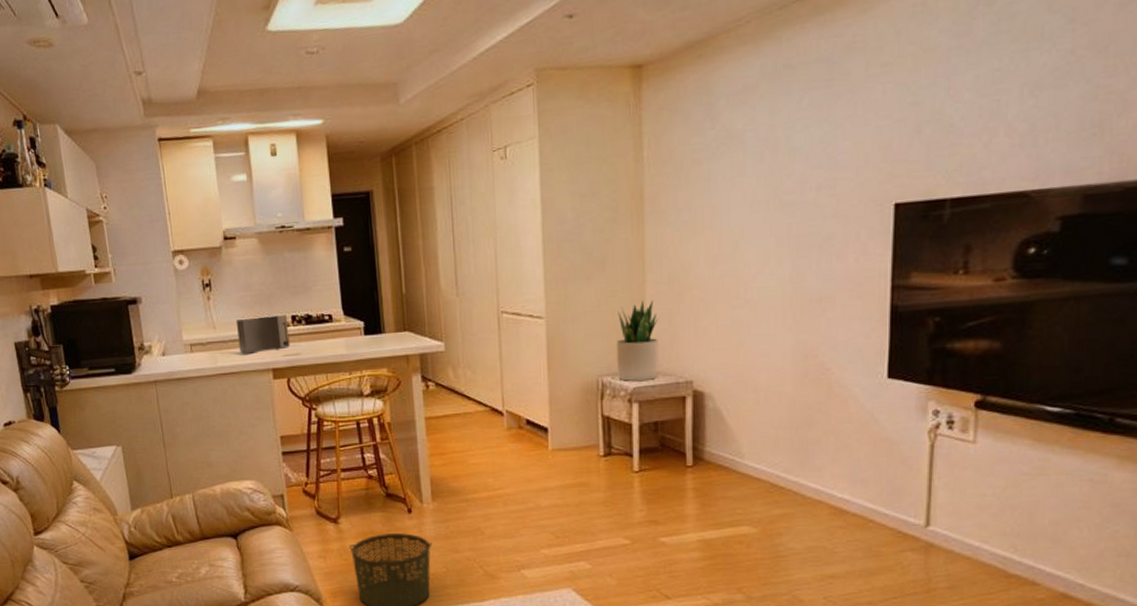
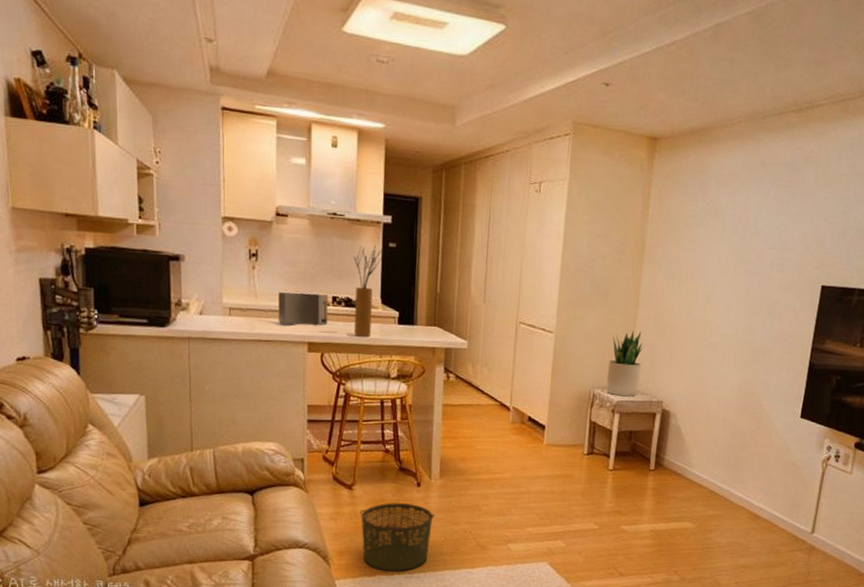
vase: none [309,252,339,355] -> present [353,245,383,337]

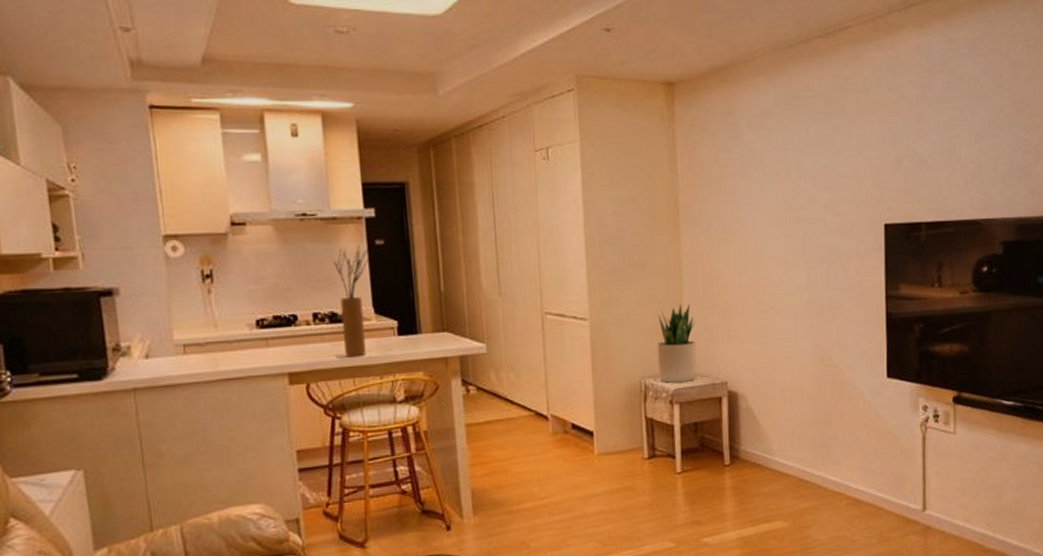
toaster: present [277,292,330,326] -> none [243,312,311,356]

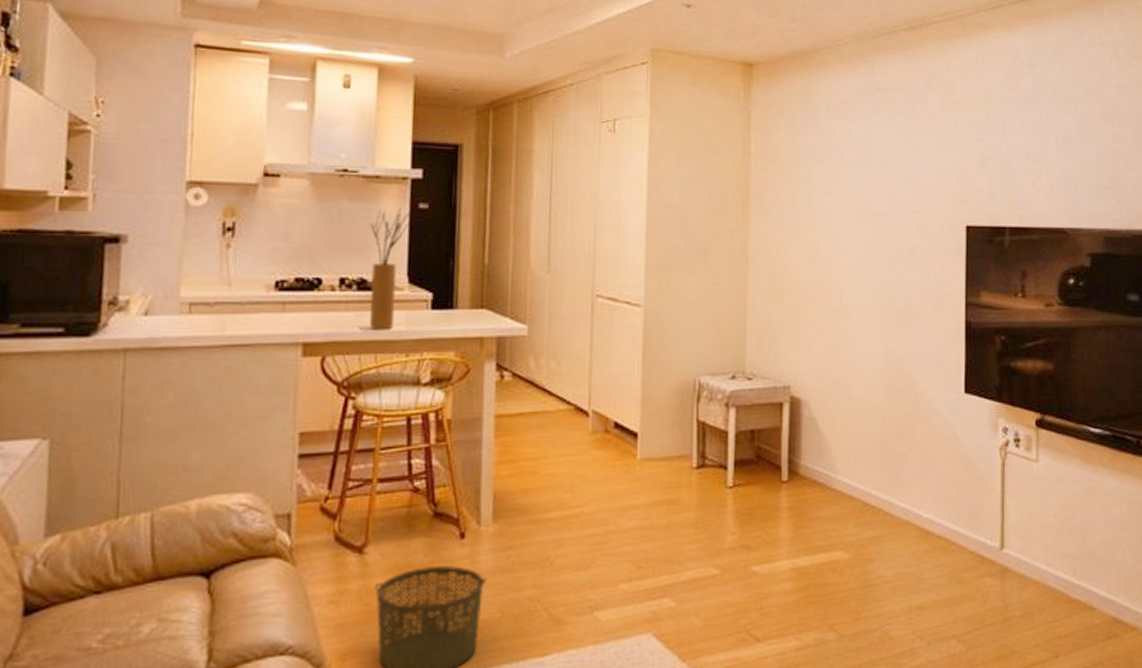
planter: present [657,304,697,384] -> none [715,297,760,384]

